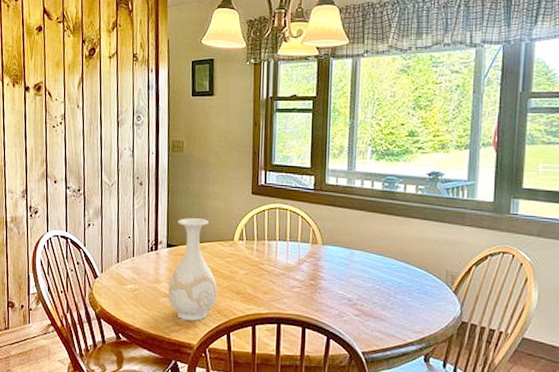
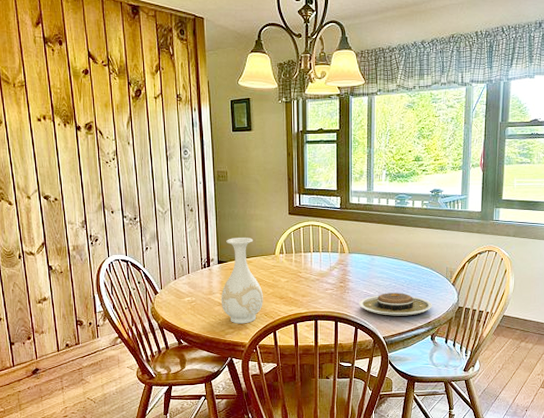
plate: none [332,296,428,328] -> present [358,292,433,316]

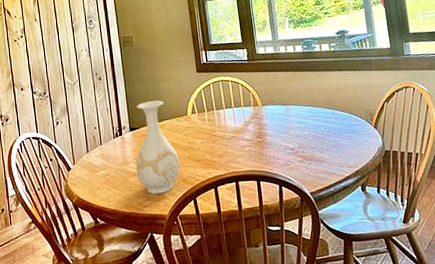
plate: present [358,292,433,316] -> none [279,141,358,169]

